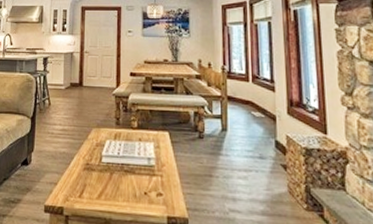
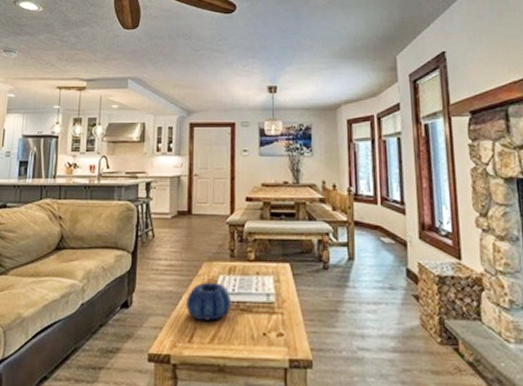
decorative bowl: none [76,145,117,180] -> present [185,282,232,321]

